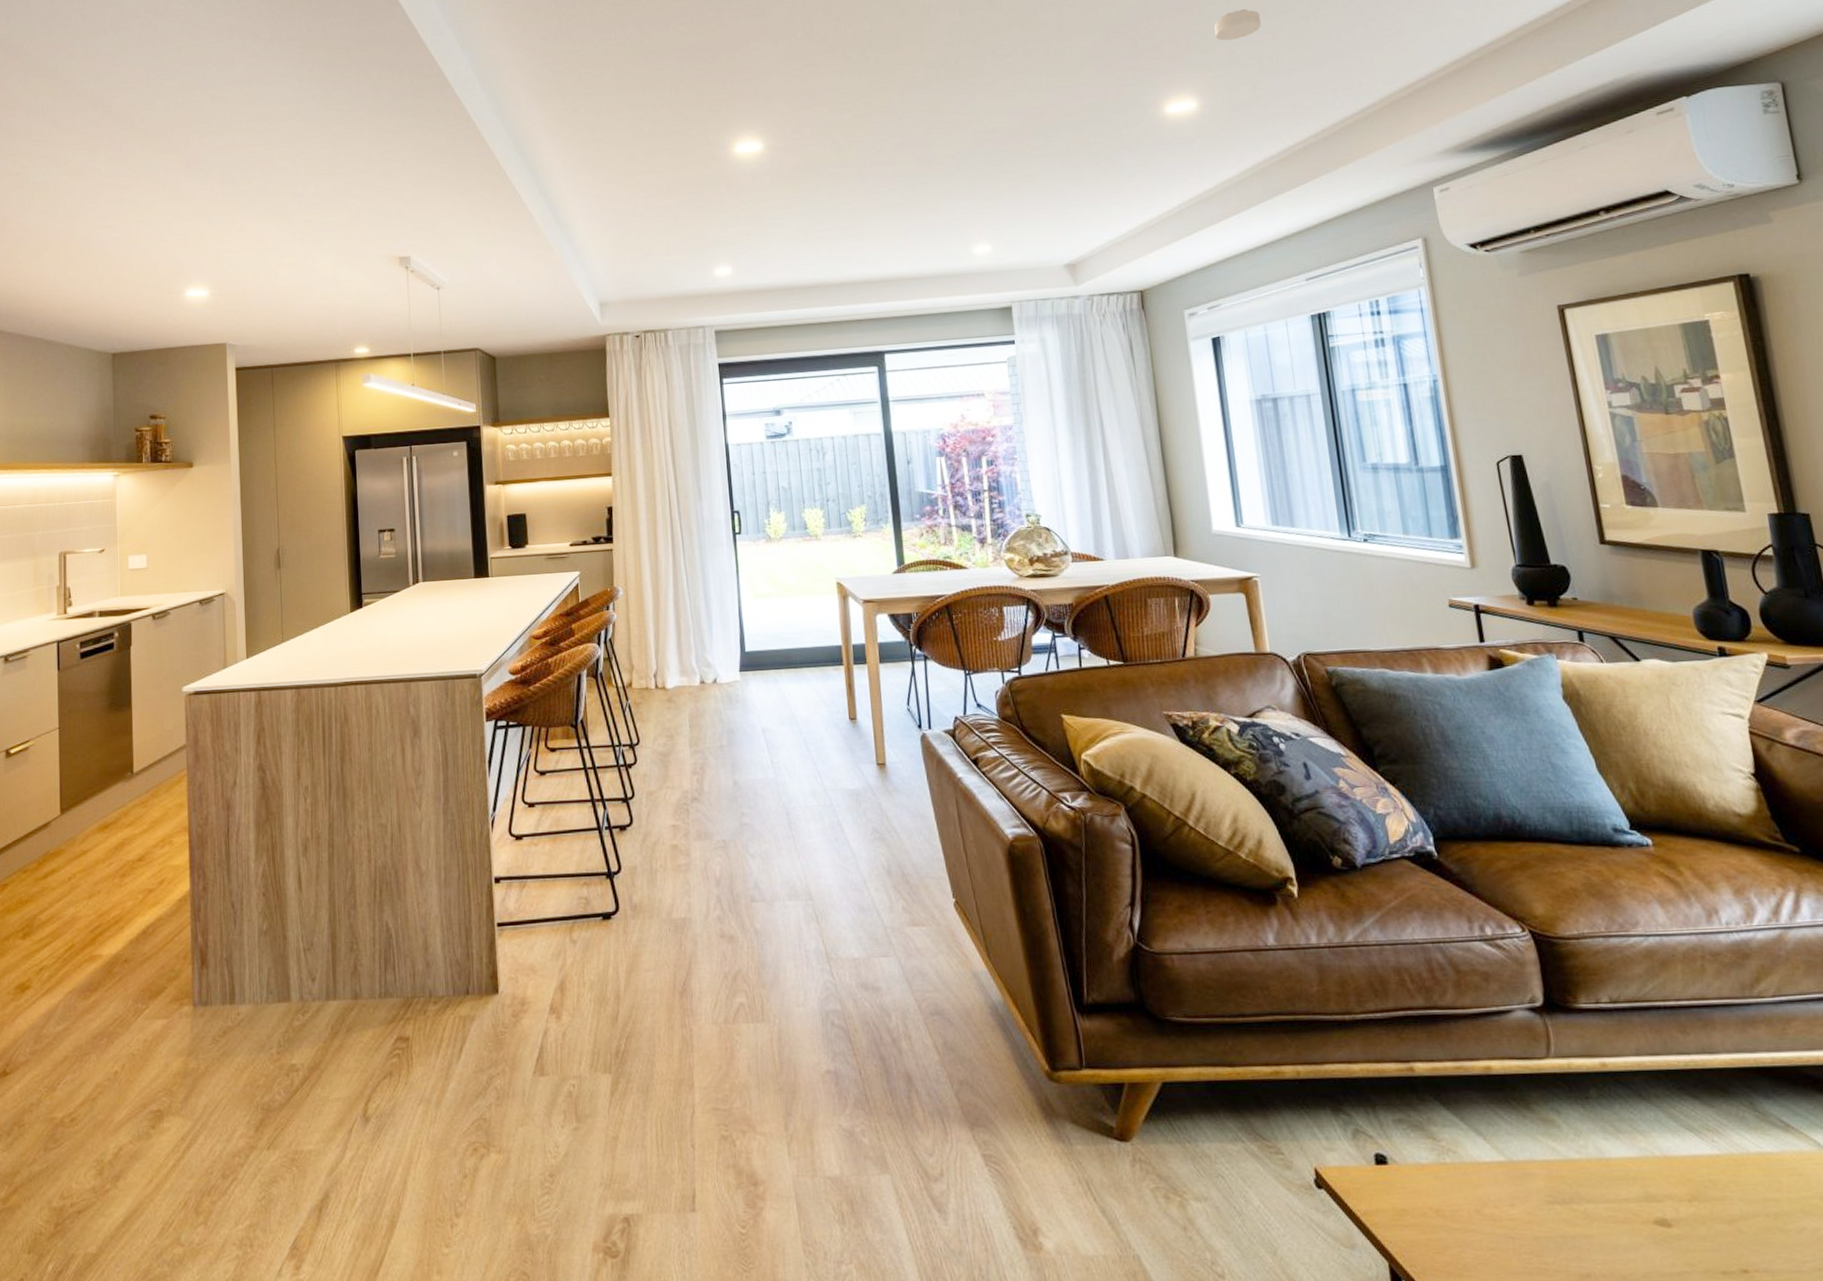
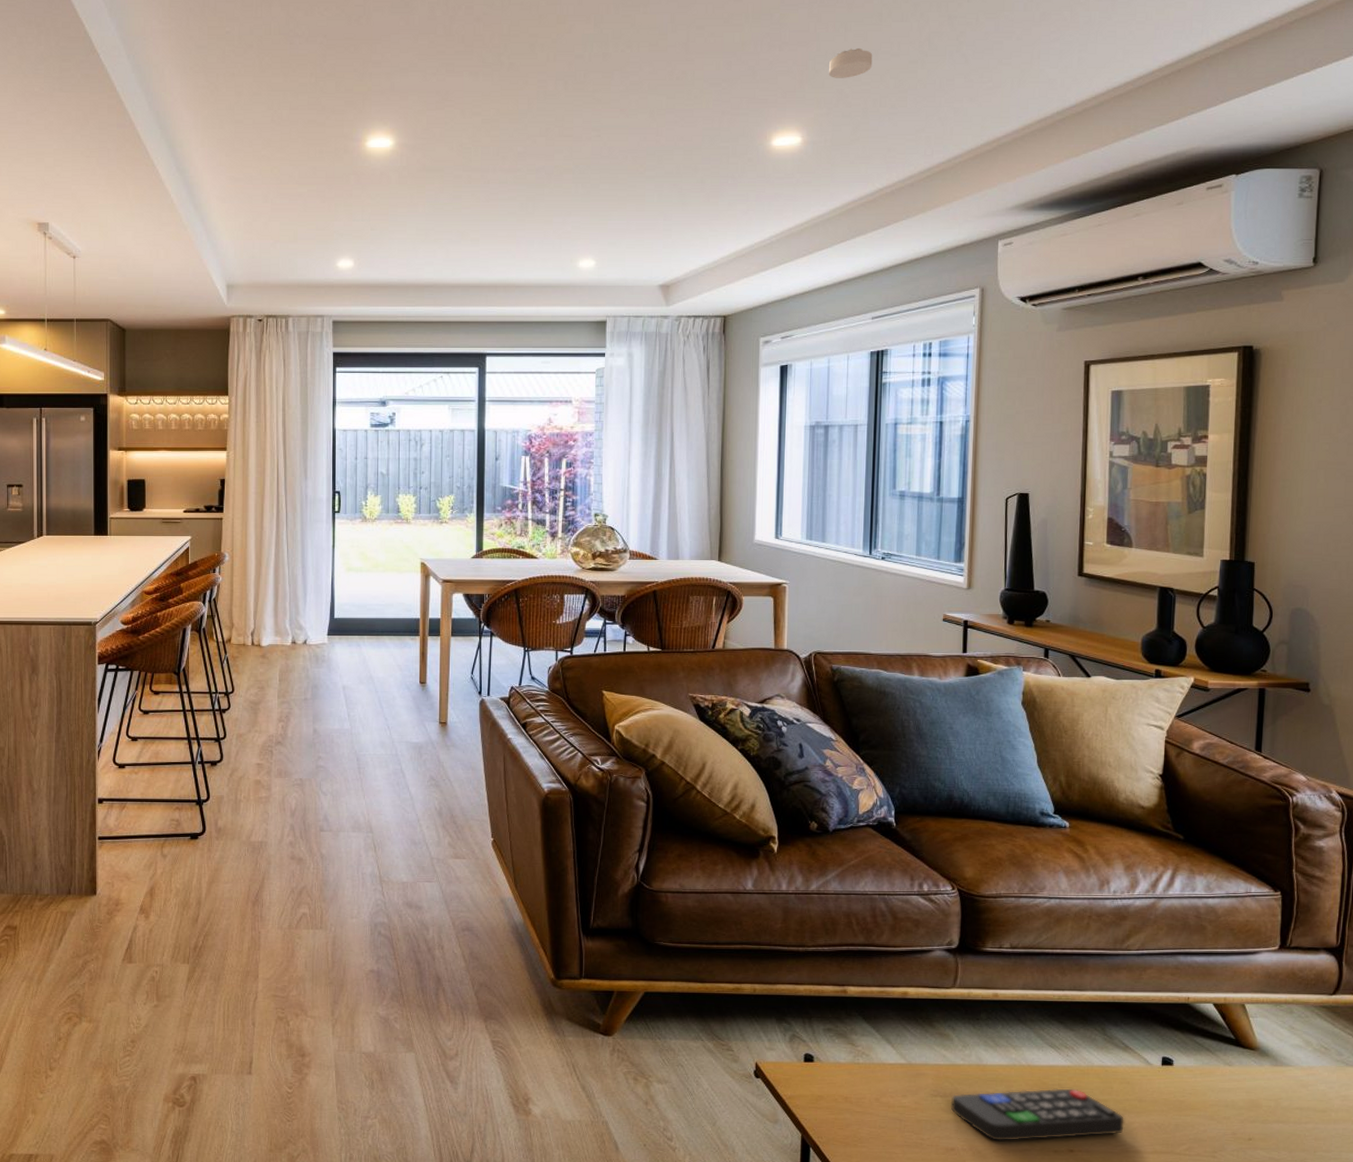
remote control: none [1573,1185,1809,1261] -> present [951,1088,1124,1141]

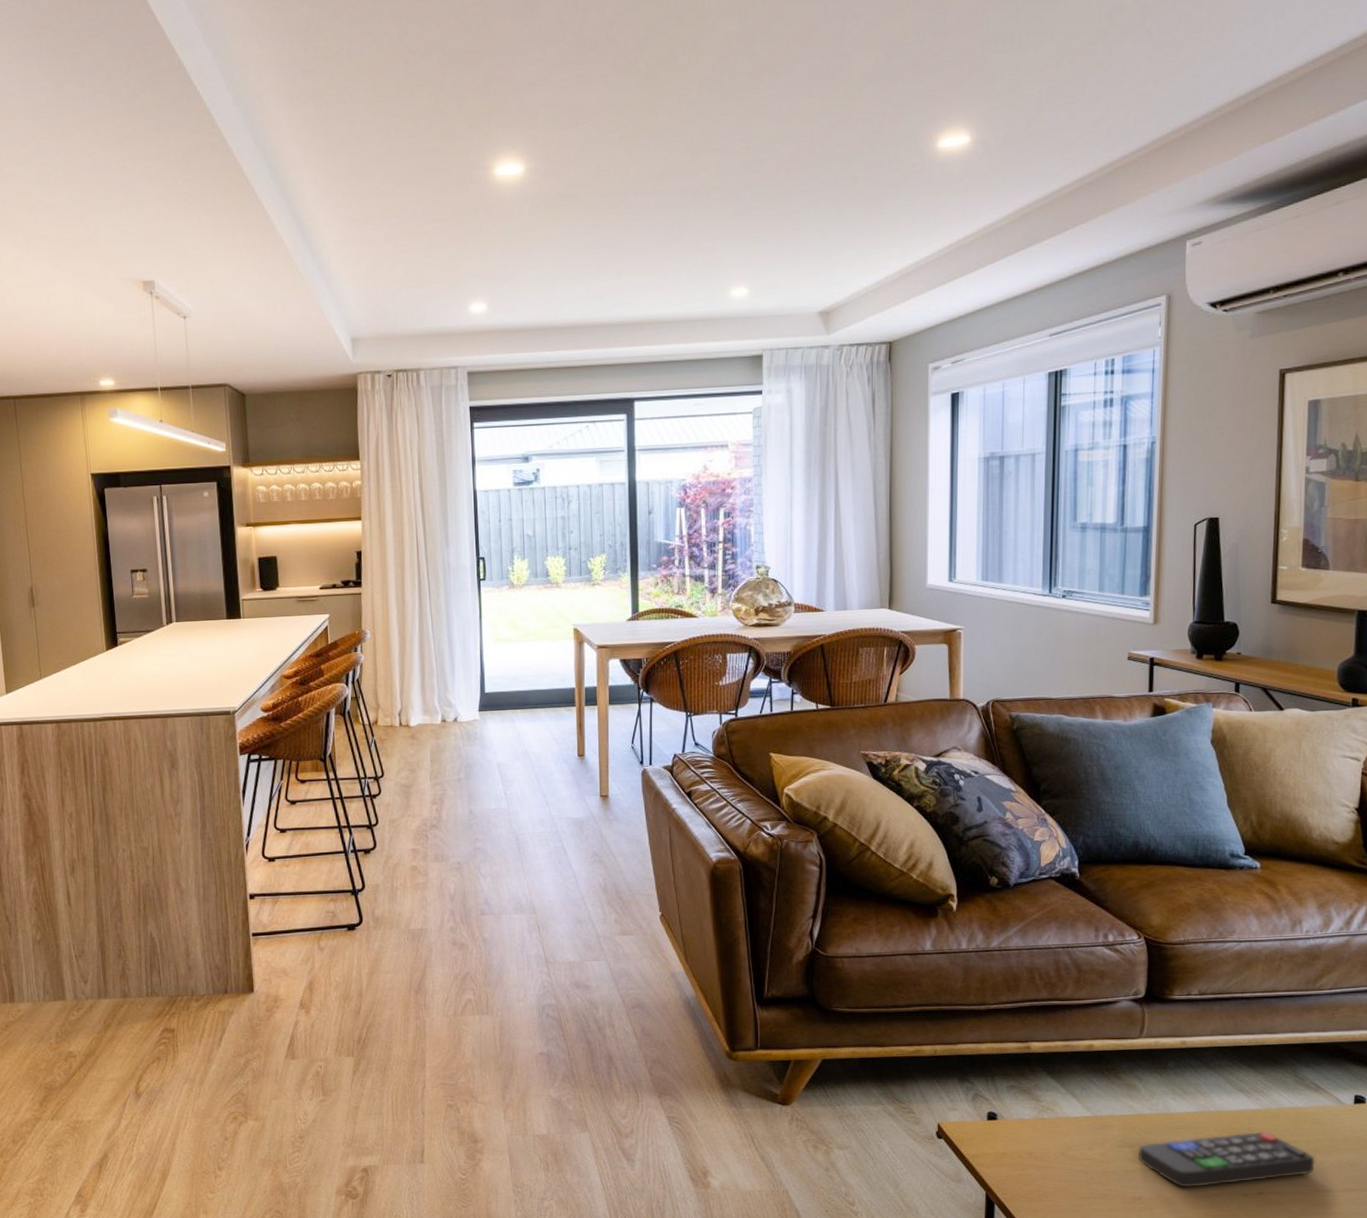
smoke detector: present [828,47,873,78] -> none [998,29,1048,67]

